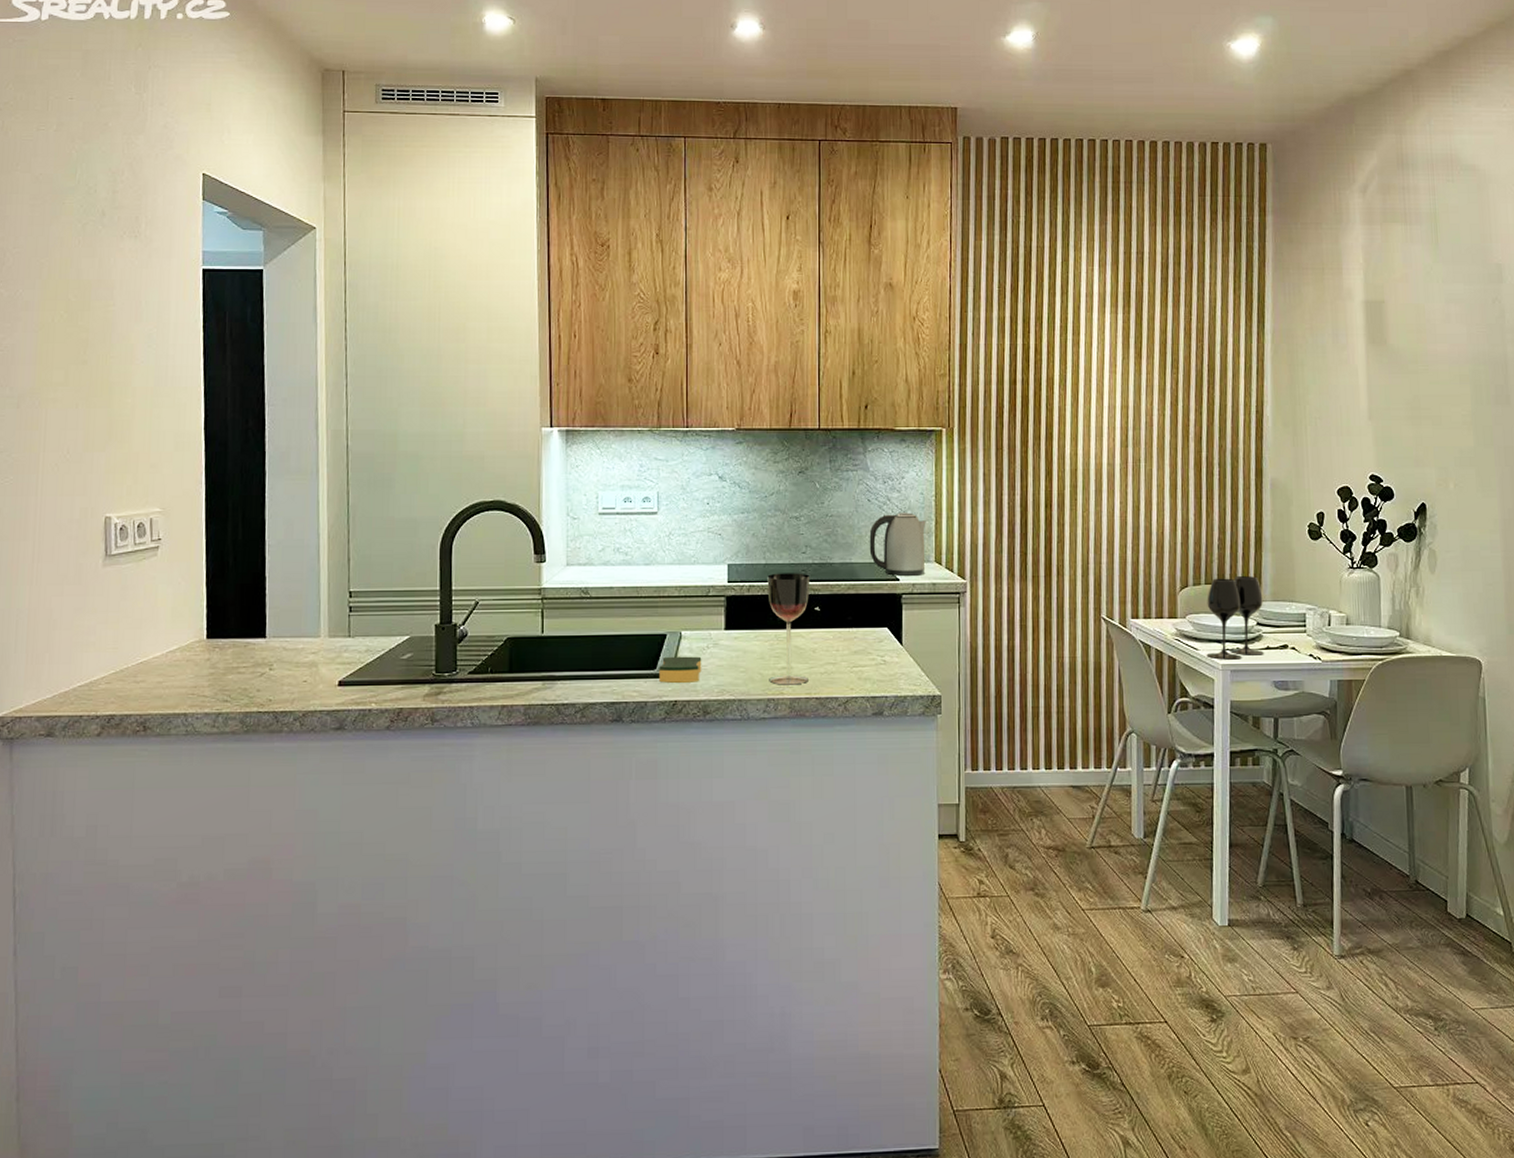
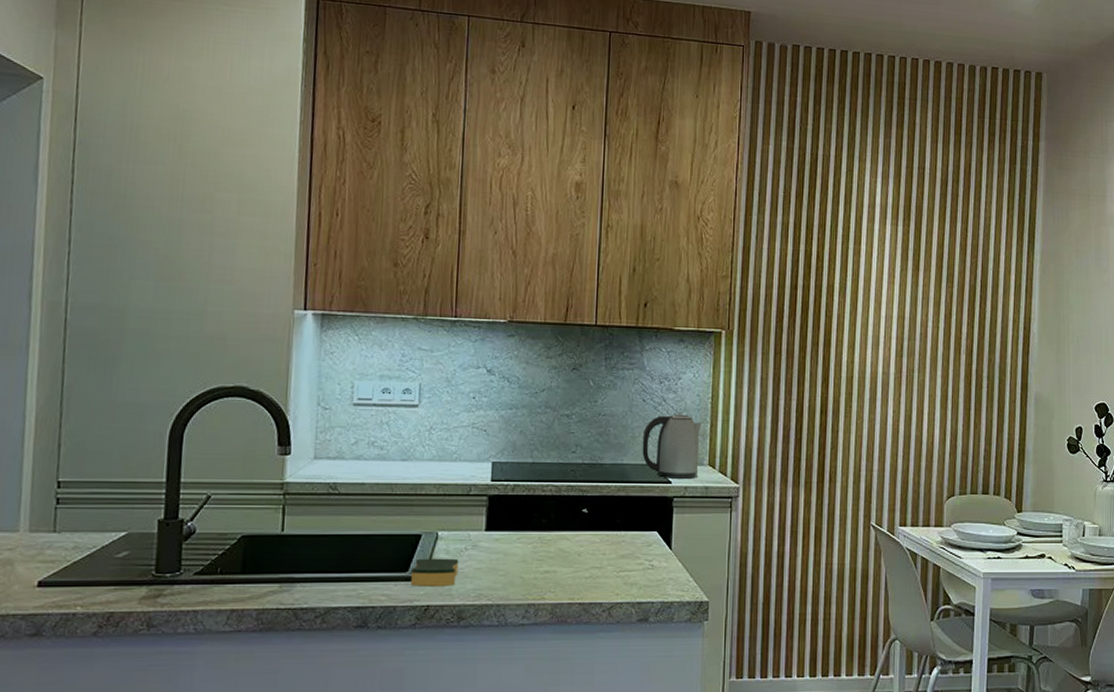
wineglass: present [767,573,810,685] -> none [530,472,579,590]
wine glass: present [1206,576,1264,660] -> none [969,487,1024,568]

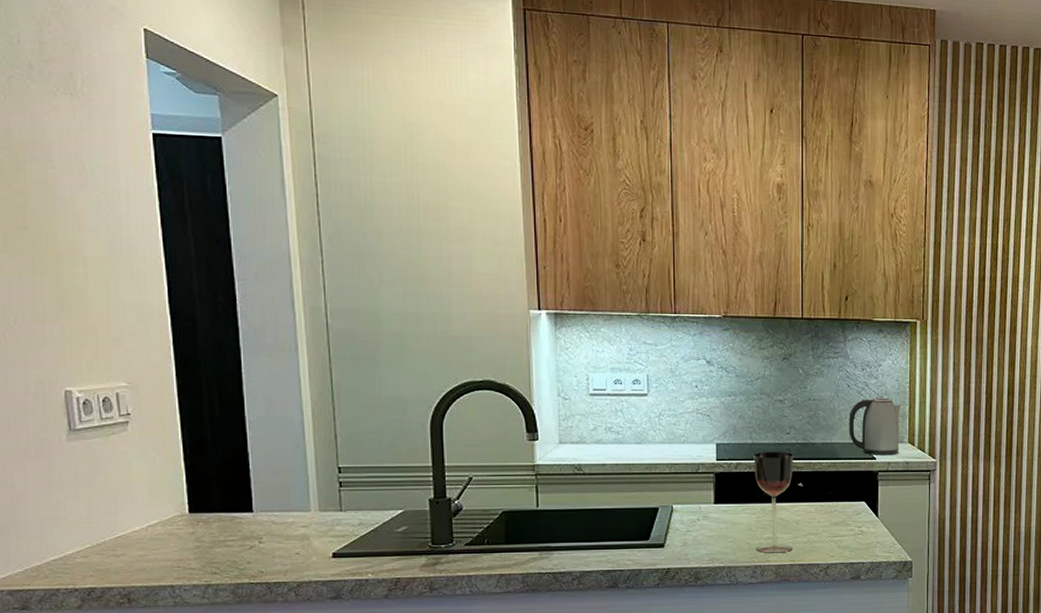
sponge: present [411,558,459,586] -> none [652,528,693,552]
wineglass: none [530,472,579,590] -> present [754,452,794,554]

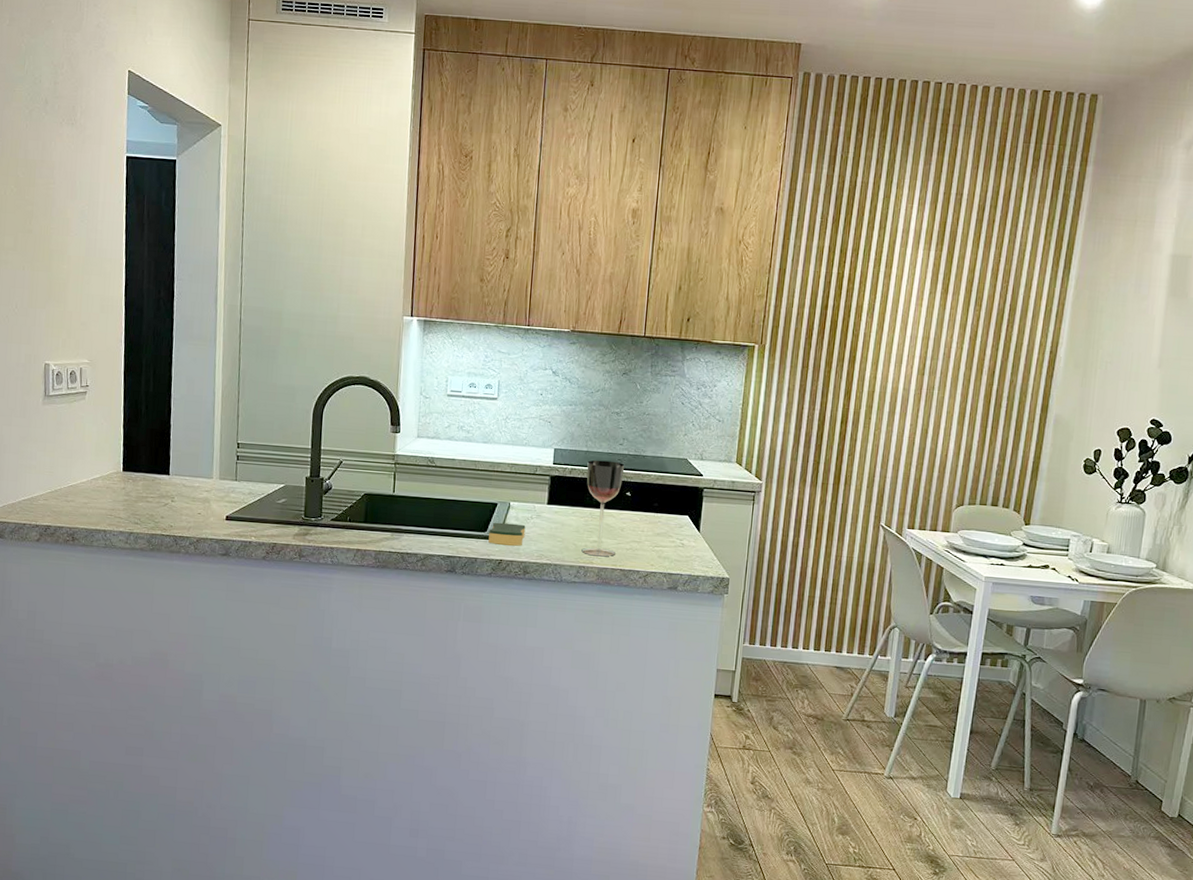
sponge: none [652,528,693,552] -> present [488,522,526,546]
kettle: present [849,397,901,456] -> none [679,416,732,474]

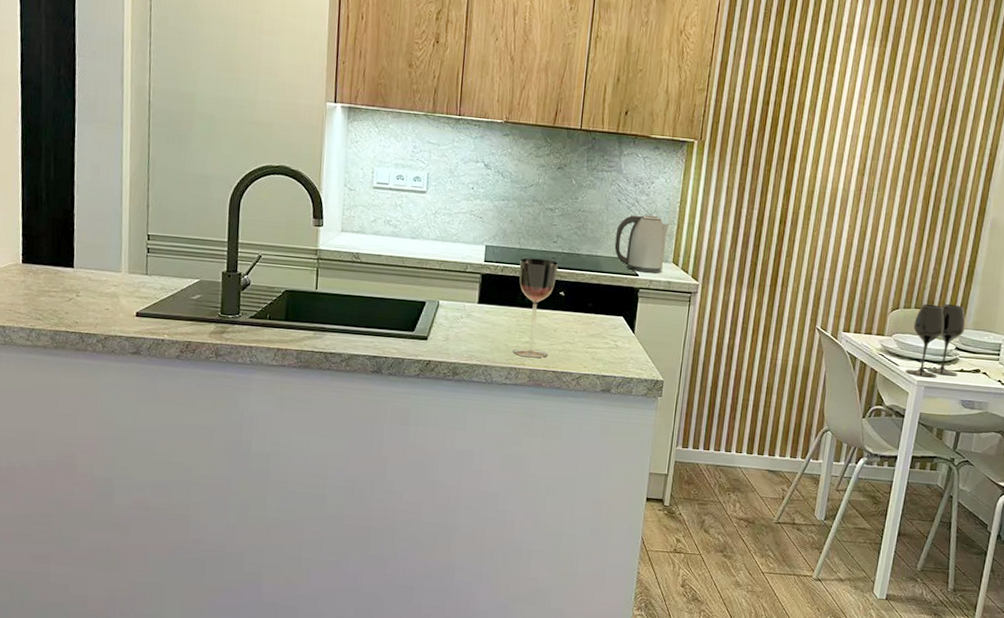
sponge: present [488,522,526,546] -> none [416,321,455,347]
kettle: none [679,416,732,474] -> present [614,214,669,274]
wine glass: none [972,500,1032,574] -> present [905,303,966,378]

